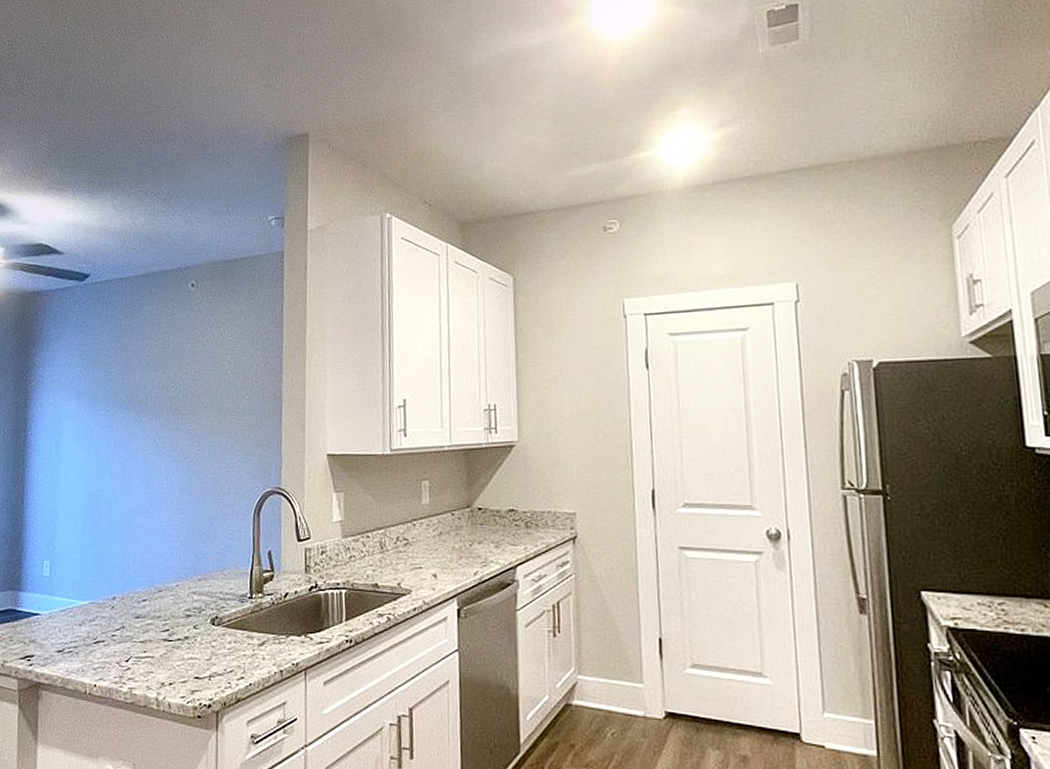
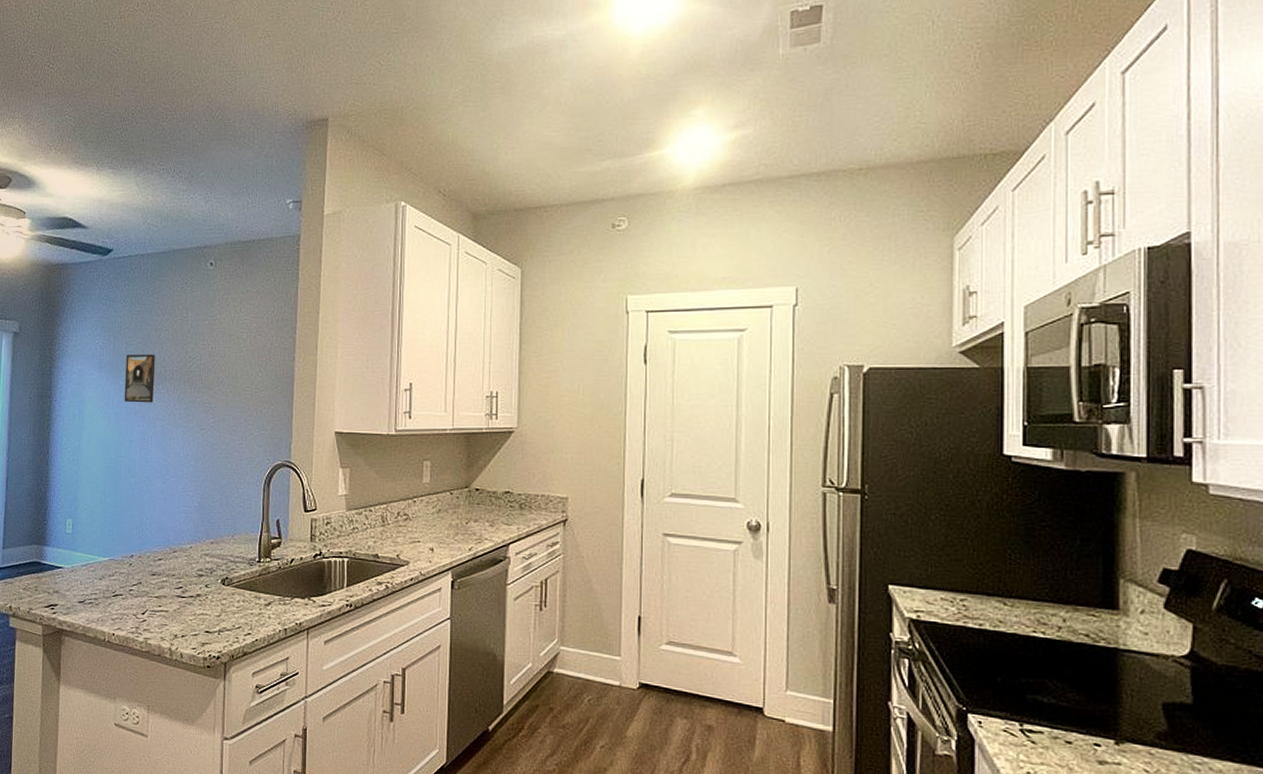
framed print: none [103,381,136,433] -> present [124,354,155,403]

